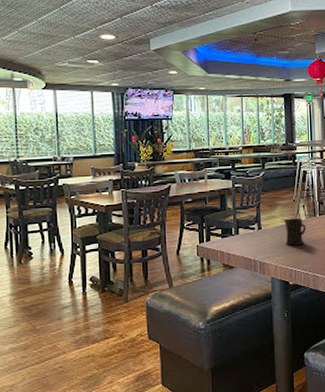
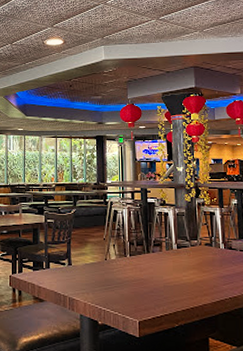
mug: present [283,218,306,246] -> none [93,256,116,285]

